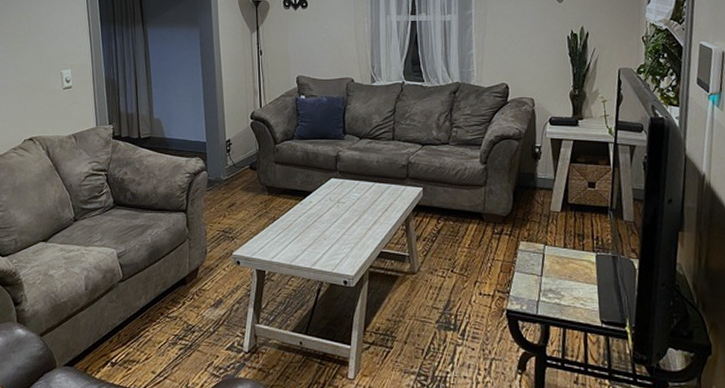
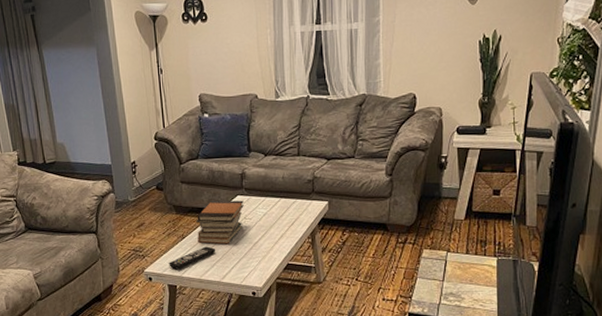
remote control: none [258,230,308,254] -> present [169,246,216,270]
book stack: none [288,182,337,229] -> present [196,200,244,245]

